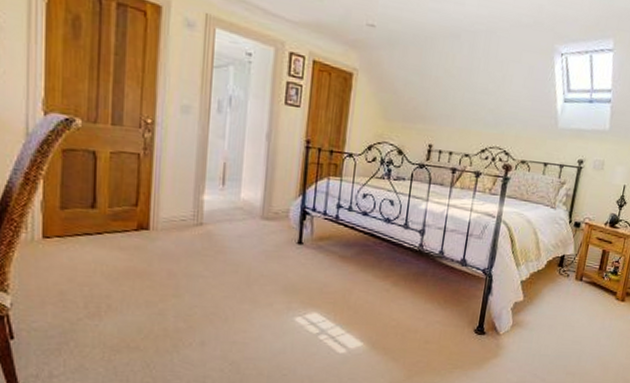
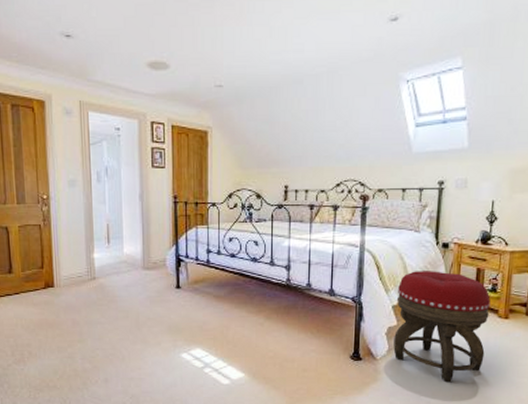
footstool: none [517,247,611,361] -> present [393,271,491,383]

